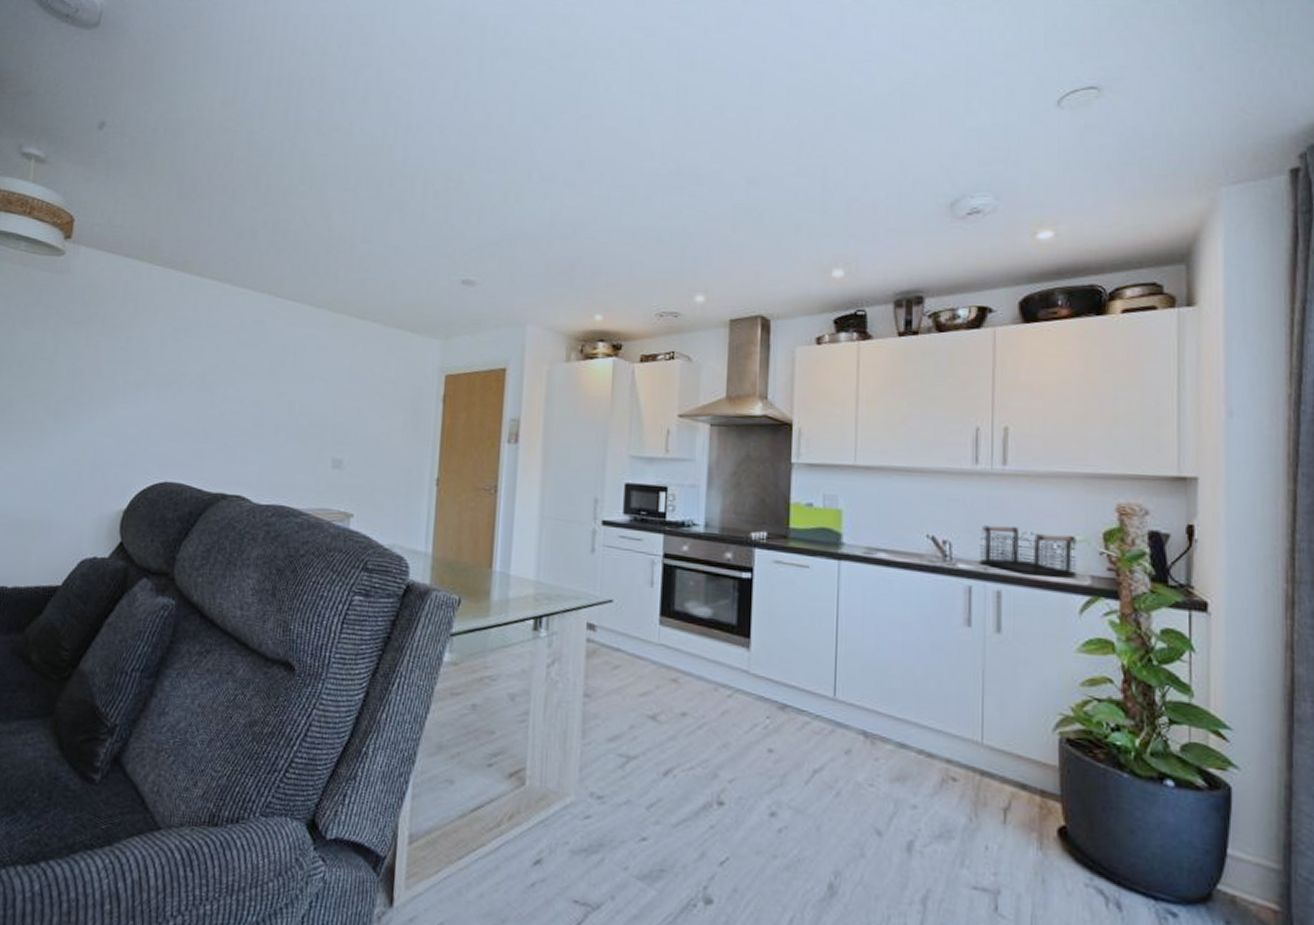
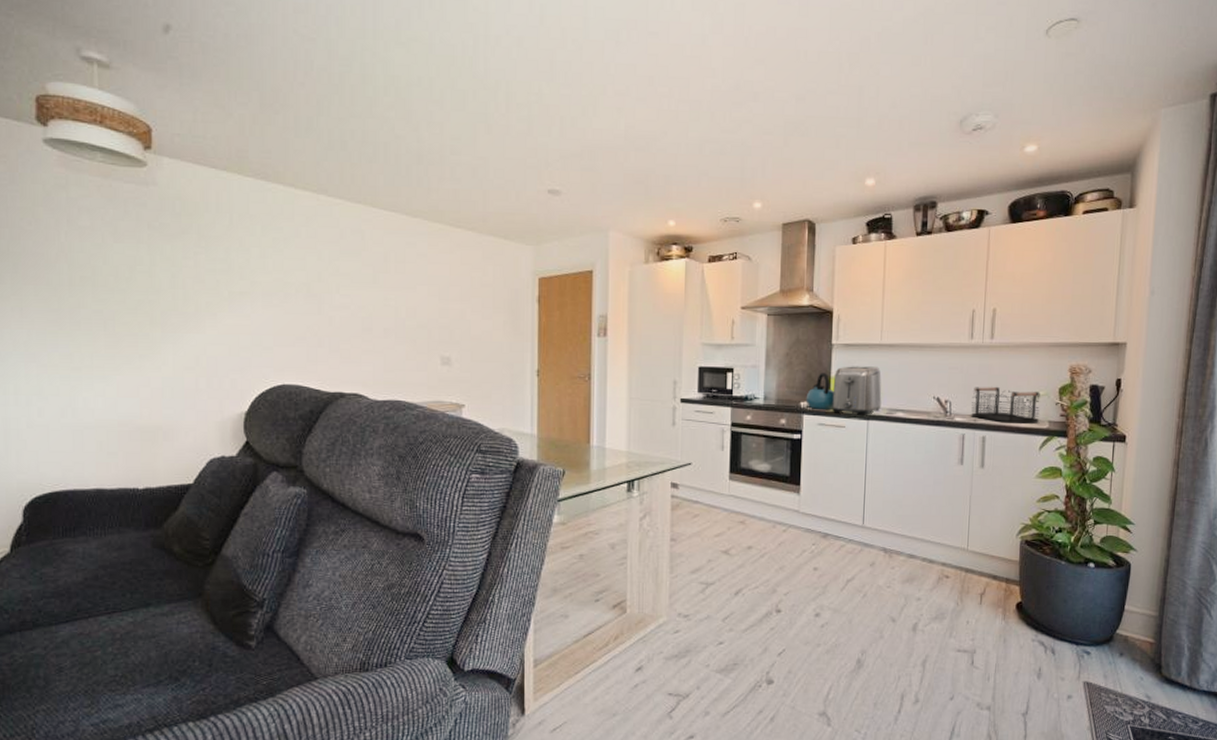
kettle: none [758,496,794,545] -> present [806,372,834,411]
toaster: none [792,490,857,554] -> present [832,366,882,415]

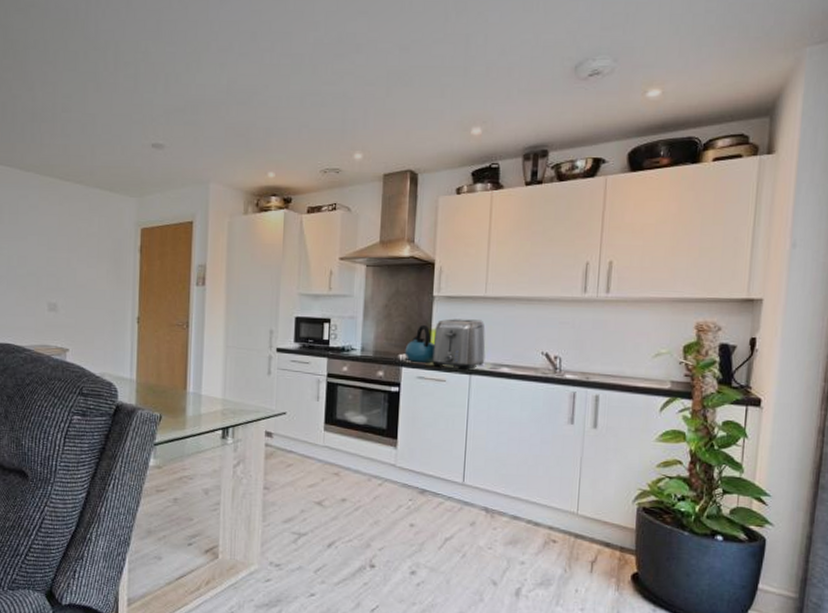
dish rack: present [971,387,1040,424] -> none [583,343,662,383]

